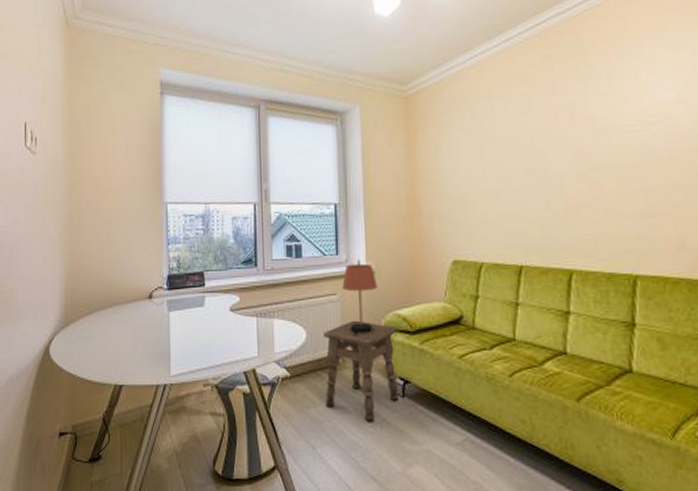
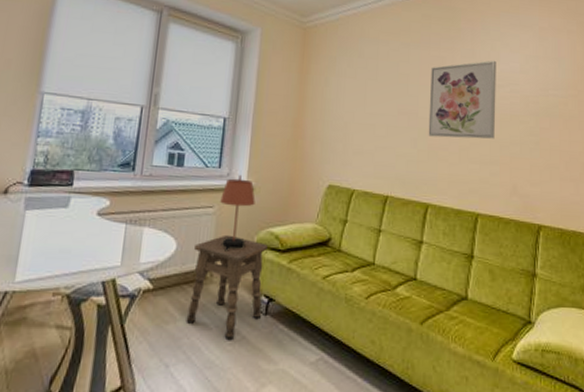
wall art: none [559,93,650,195] -> present [428,60,496,139]

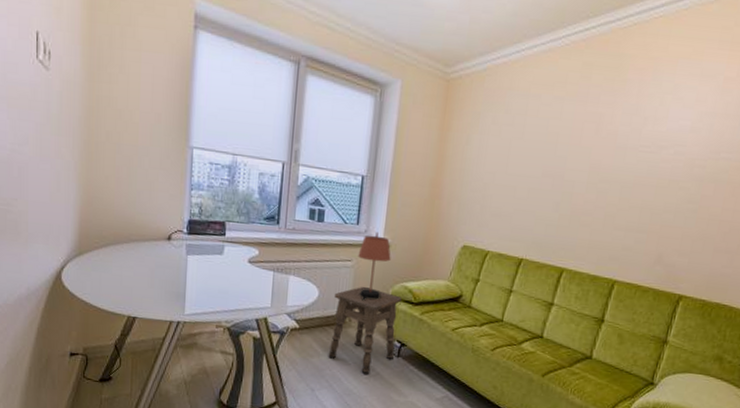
wall art: present [428,60,496,139] -> none [572,117,664,206]

